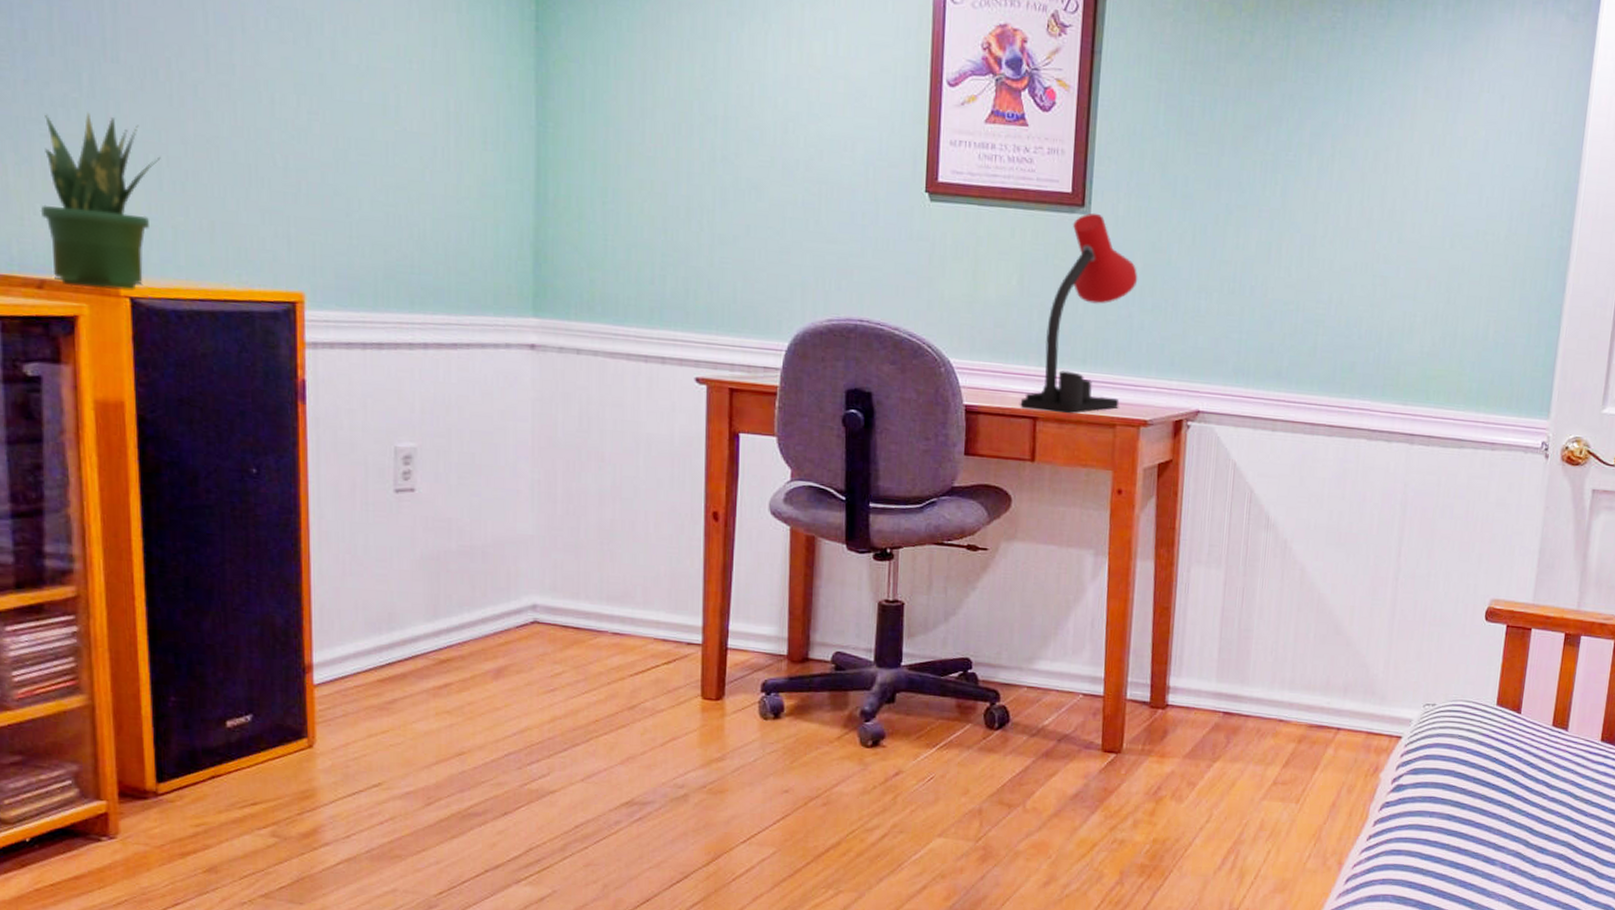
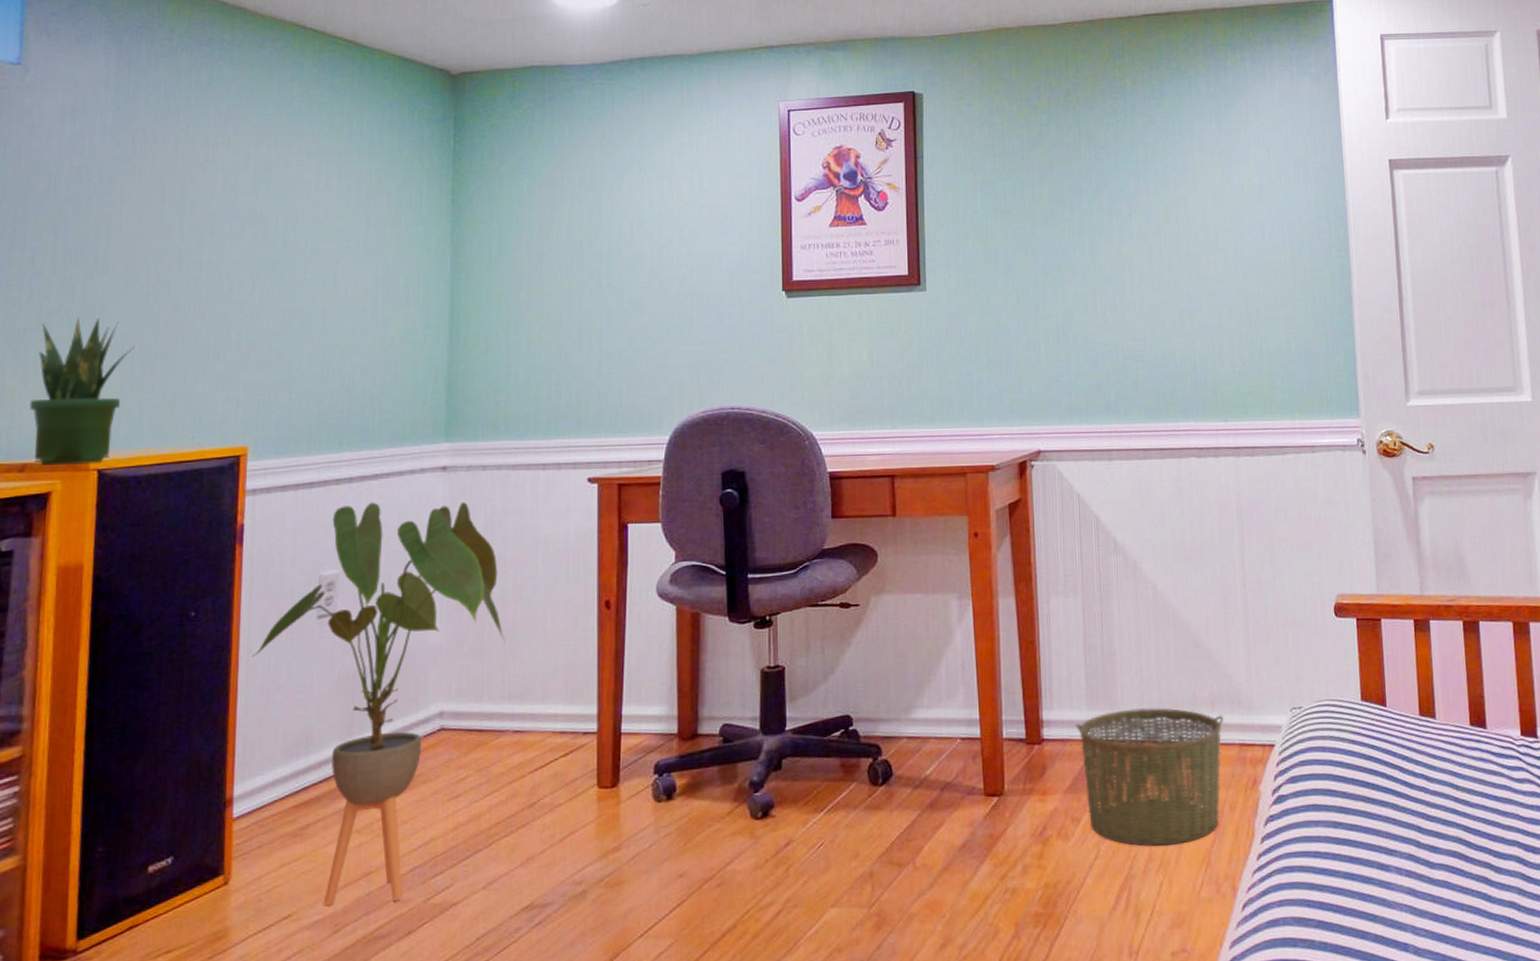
house plant: none [324,374,604,782] -> present [252,502,506,905]
desk lamp: present [1020,212,1138,414] -> none [878,289,973,470]
basket: none [1202,686,1355,818] -> present [1075,707,1224,846]

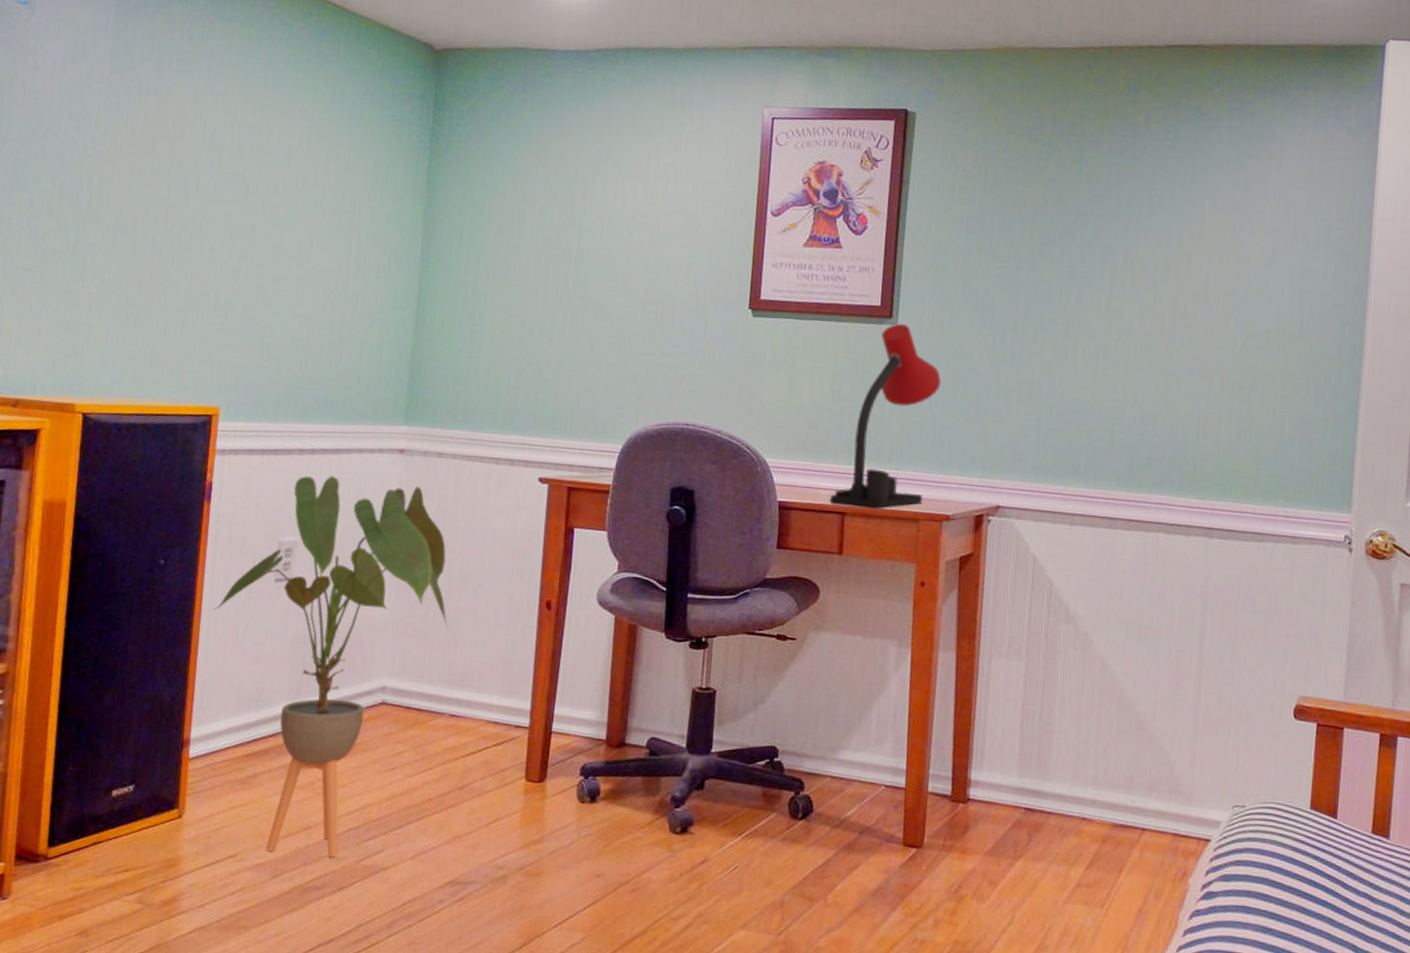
planter: present [29,317,135,467] -> none [23,262,121,407]
desk lamp: none [878,289,973,470] -> present [830,323,942,510]
basket: present [1075,707,1224,846] -> none [1004,781,1161,924]

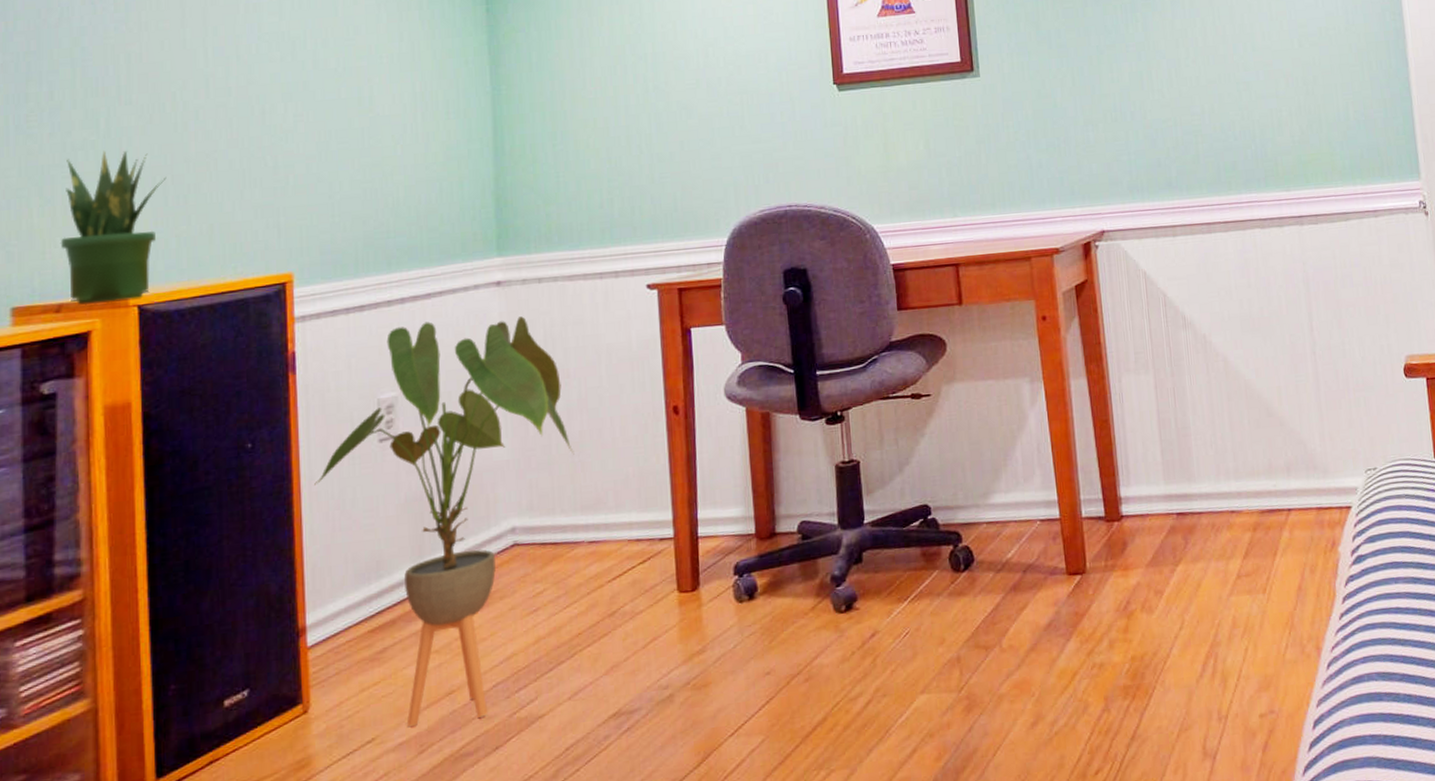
planter: none [23,262,121,407] -> present [60,150,167,306]
desk lamp: present [830,323,942,510] -> none [941,74,1031,259]

